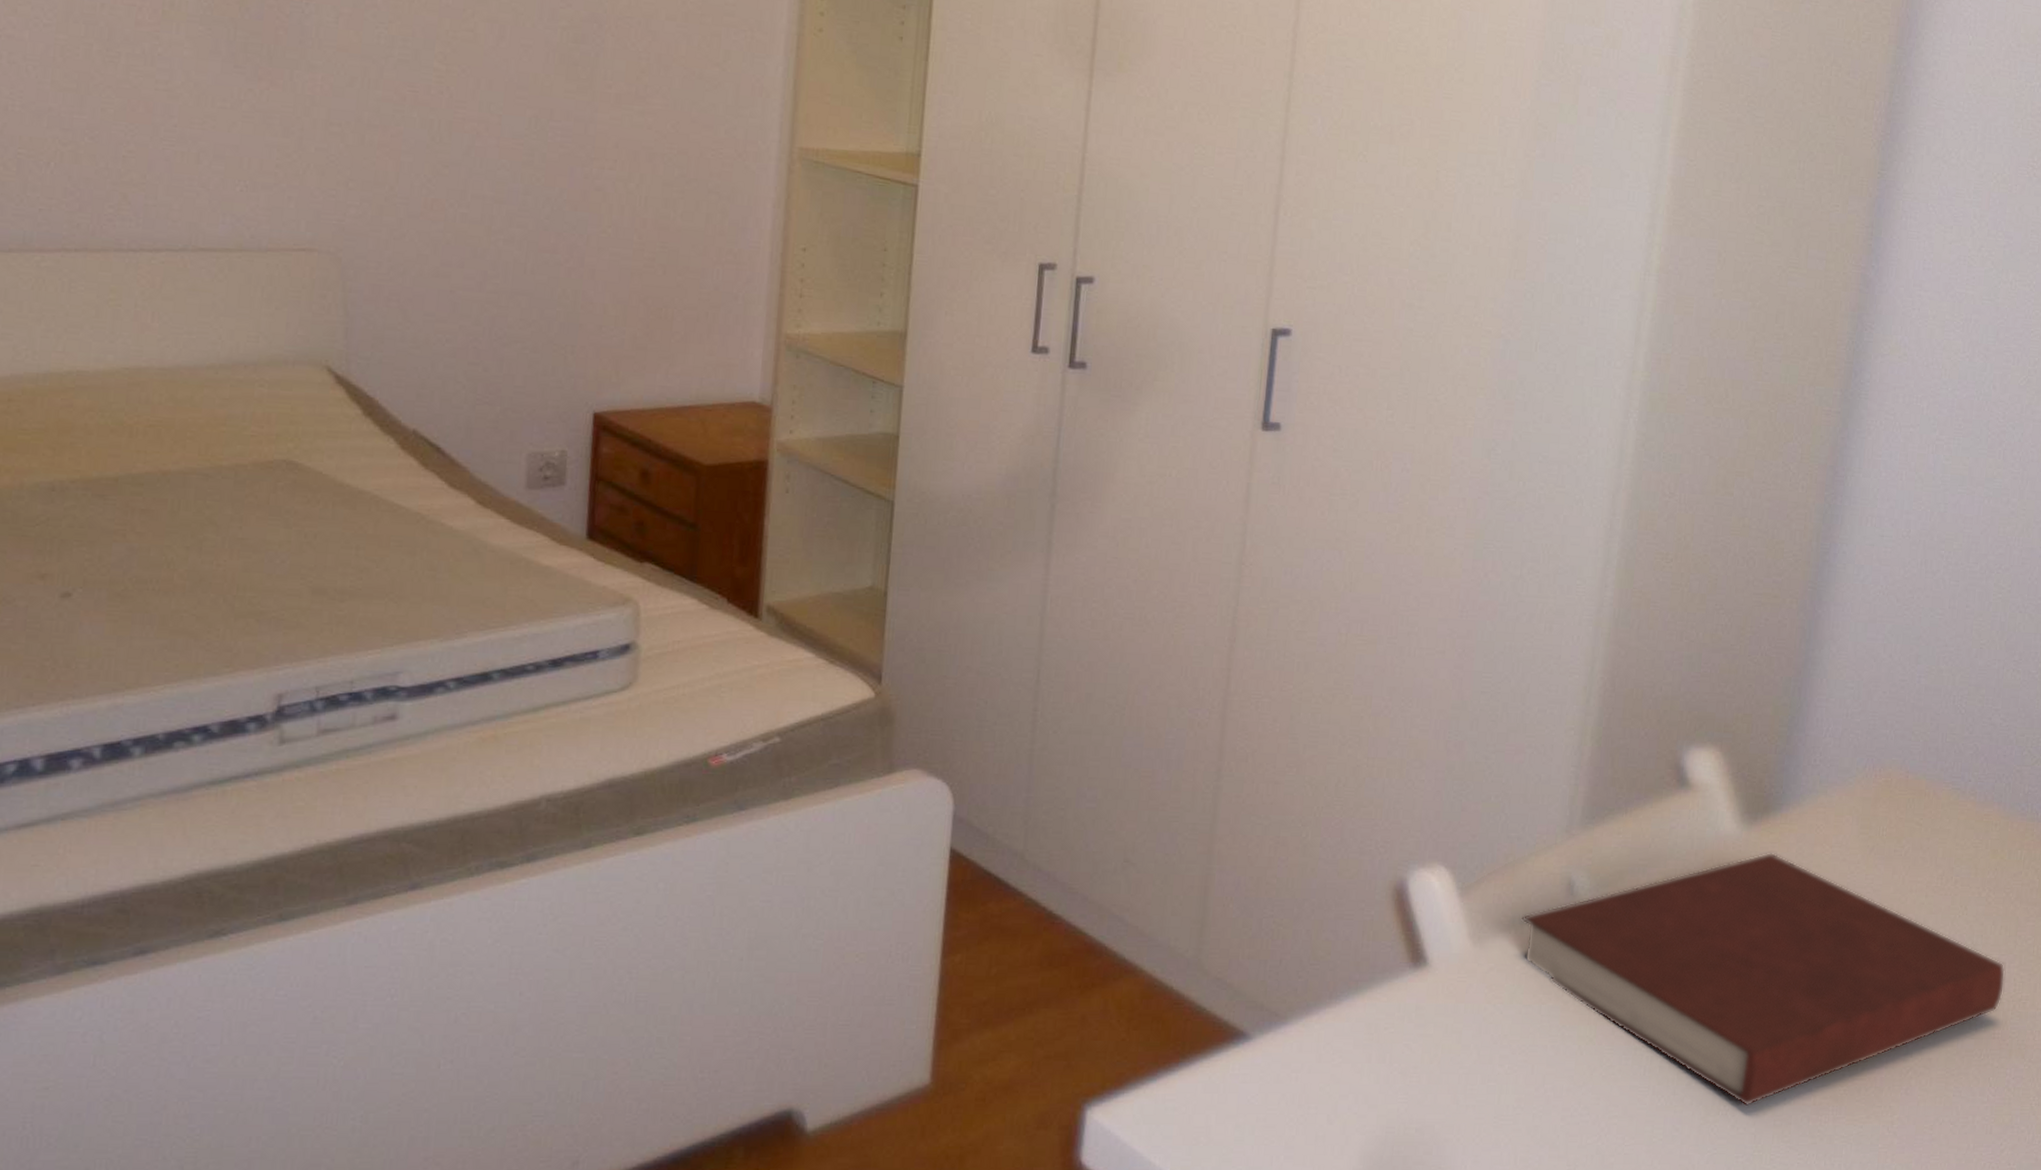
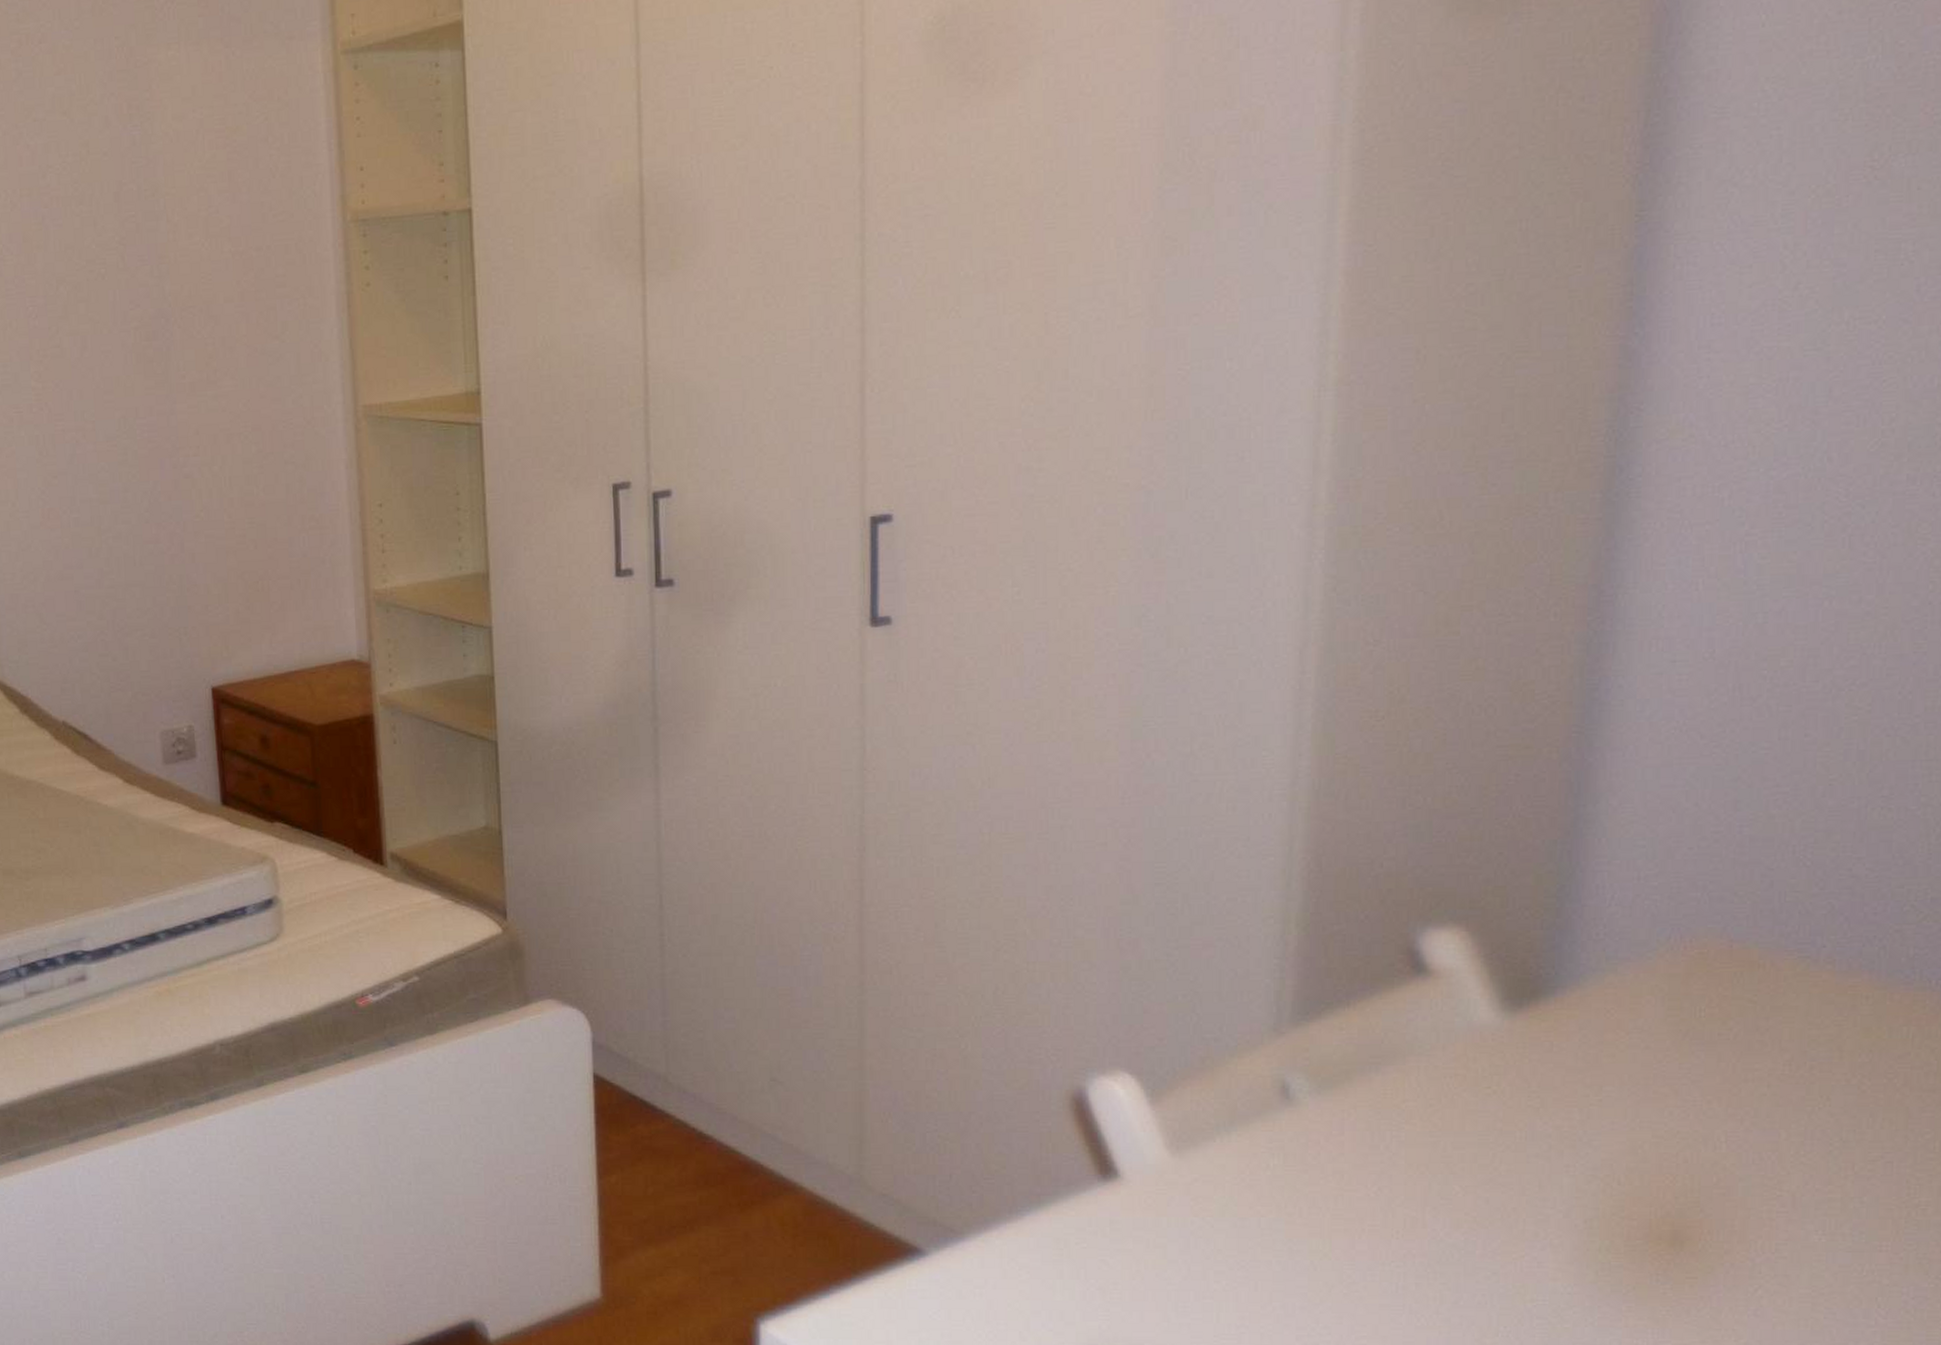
notebook: present [1521,852,2006,1107] -> none [1227,1042,1893,1328]

